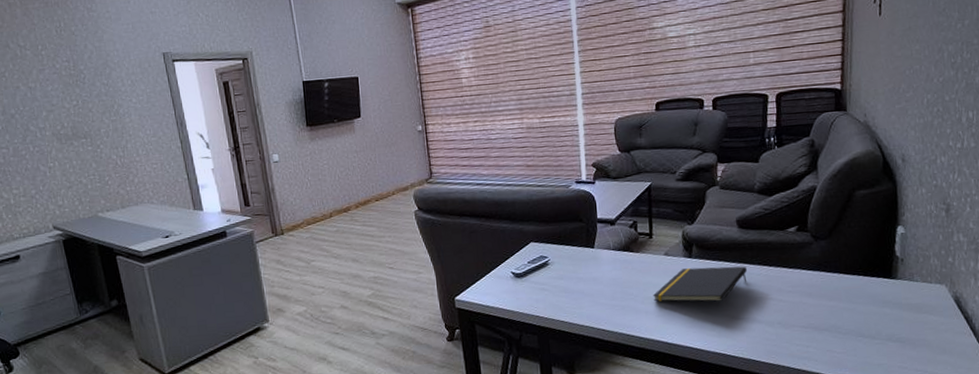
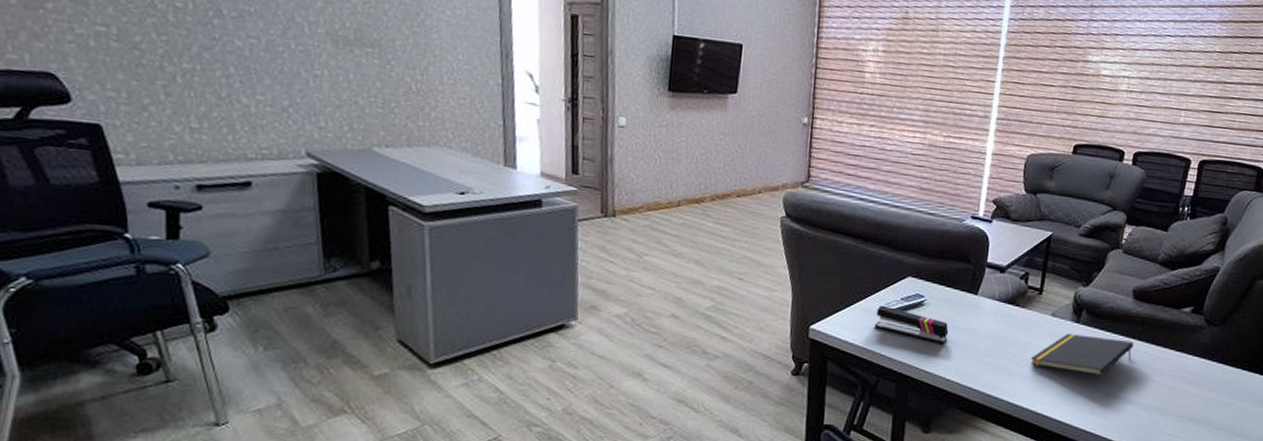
stapler: none [509,270,575,296] -> present [874,305,949,344]

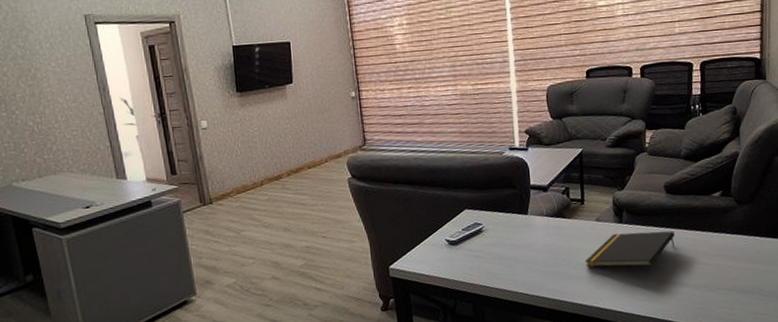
stapler: present [874,305,949,344] -> none [443,237,509,263]

